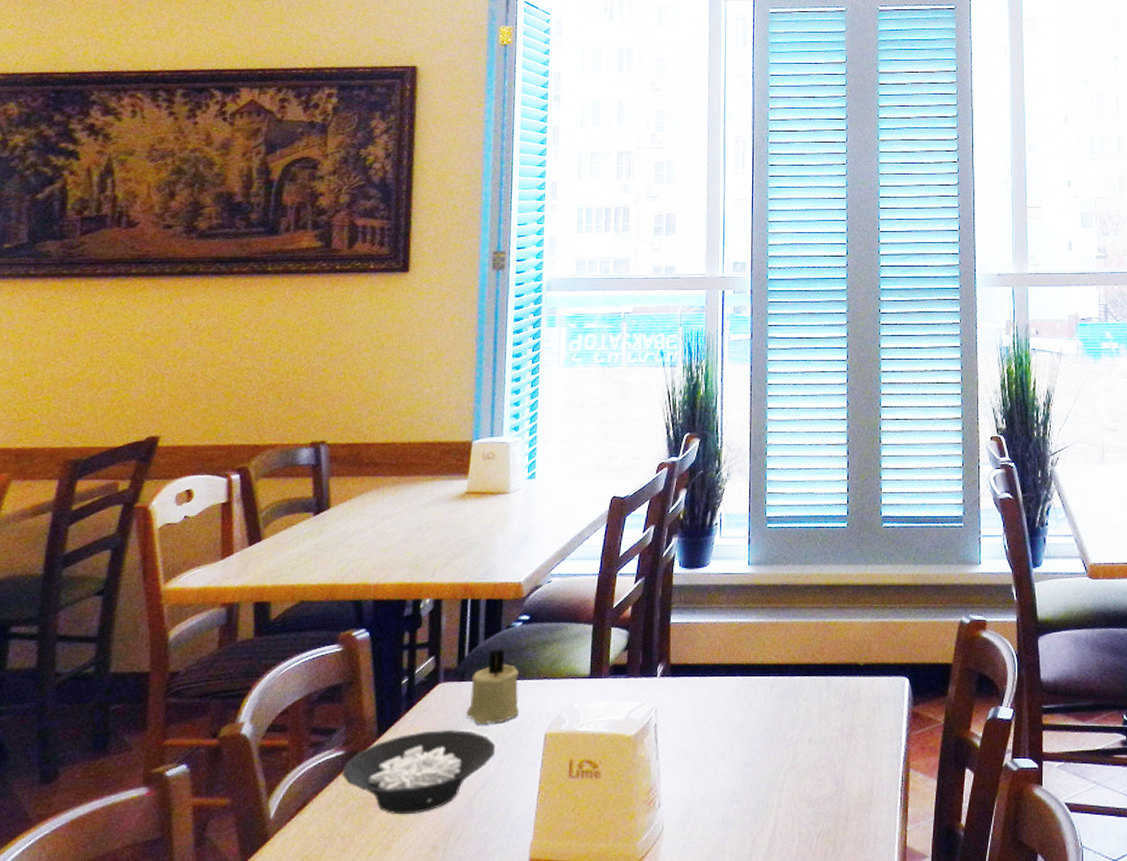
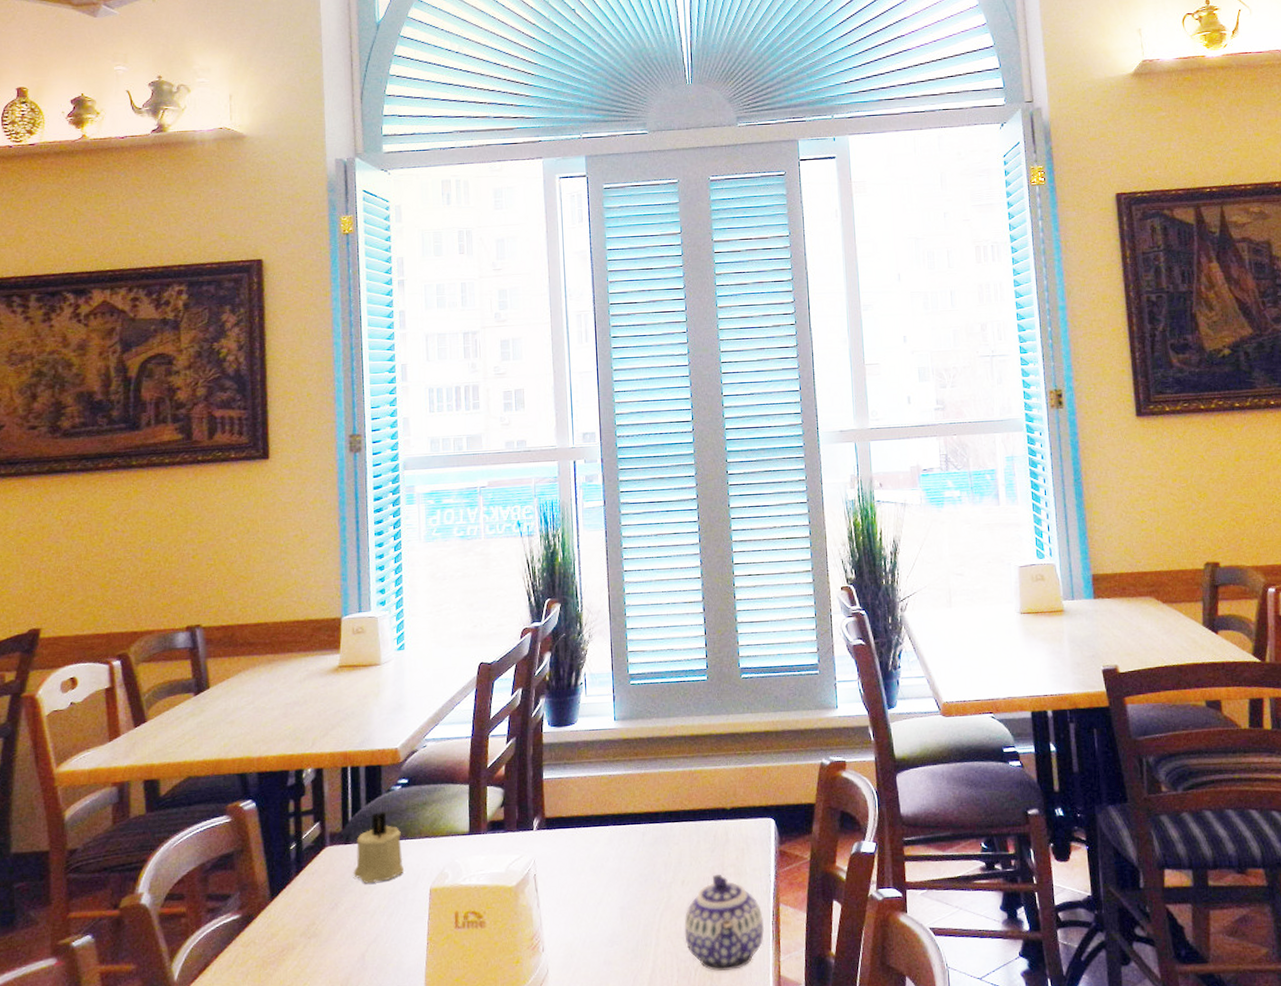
cereal bowl: present [341,729,495,815] -> none [239,889,383,971]
teapot: none [808,733,893,839] -> present [684,874,765,972]

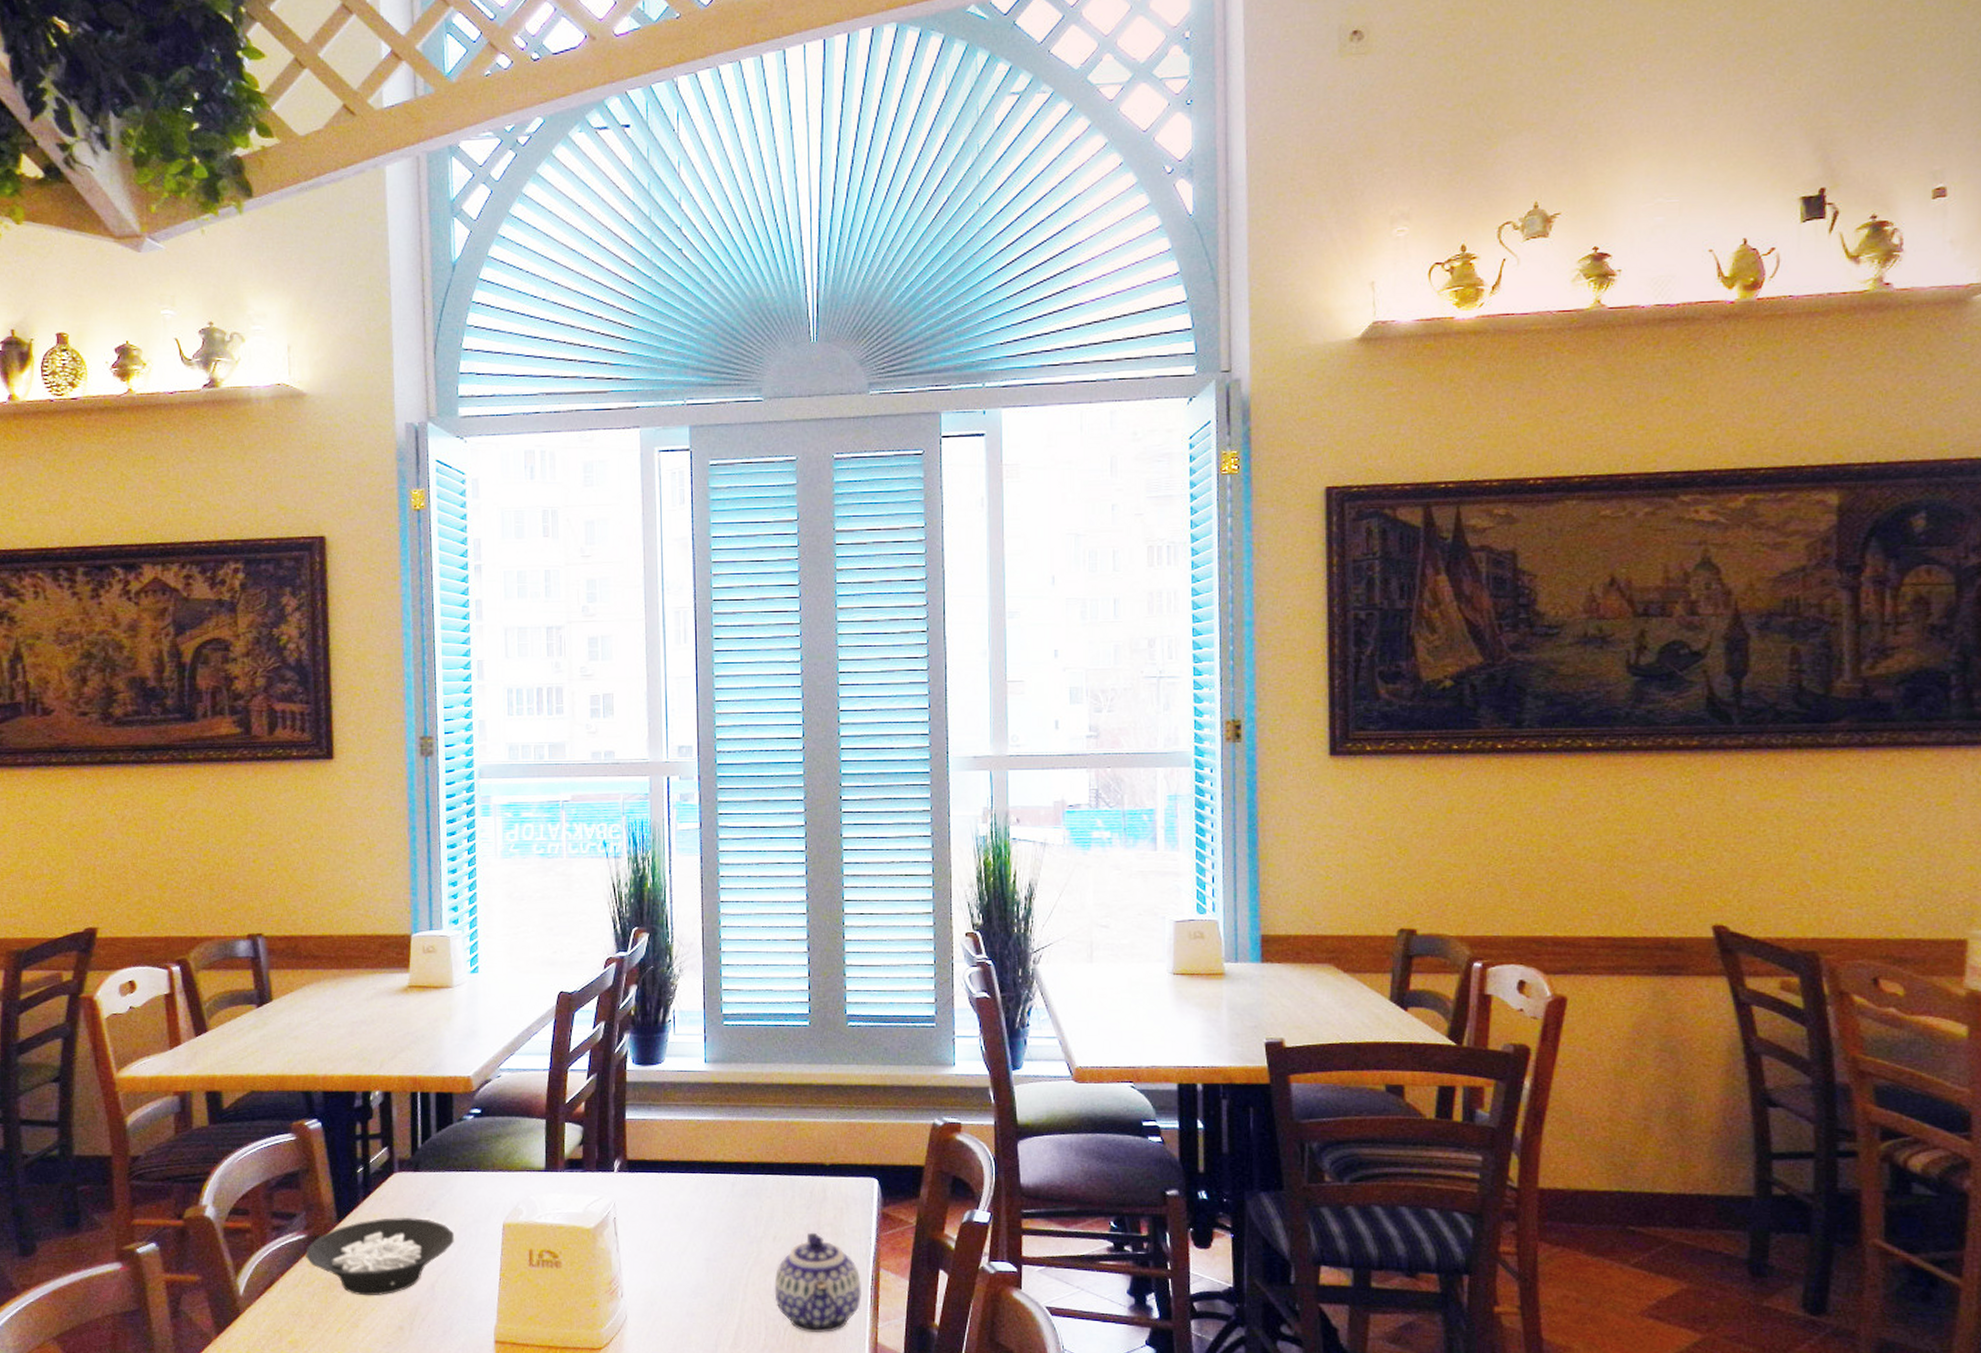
cereal bowl: none [239,889,383,971] -> present [305,1217,454,1296]
candle: present [353,812,405,884] -> none [422,1141,477,1214]

